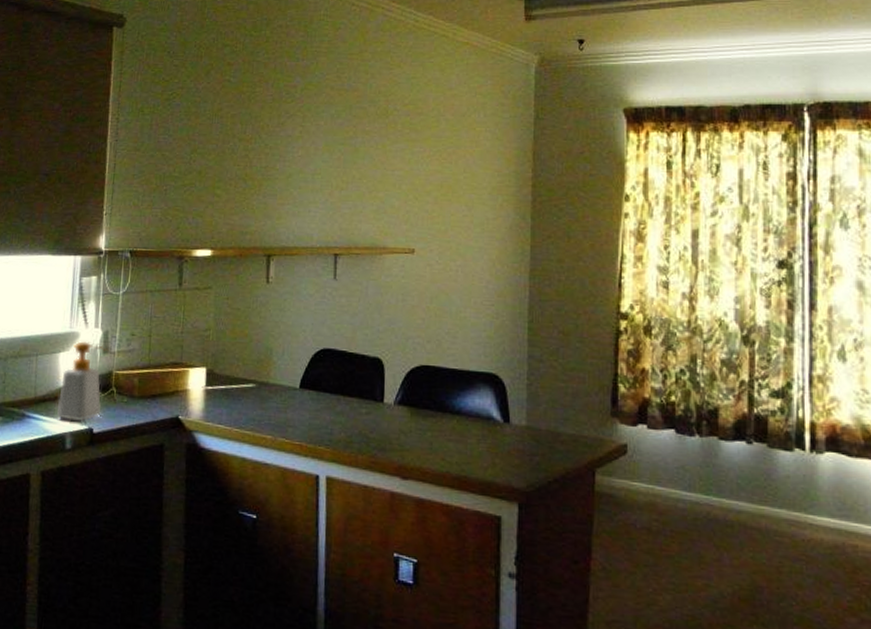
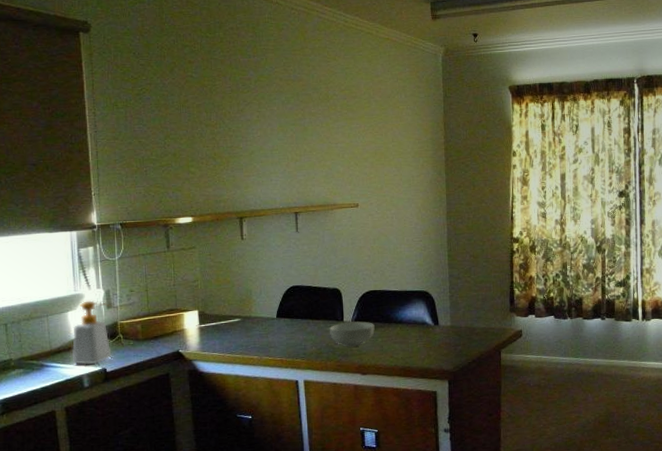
cereal bowl: none [365,404,424,439] -> present [330,321,375,347]

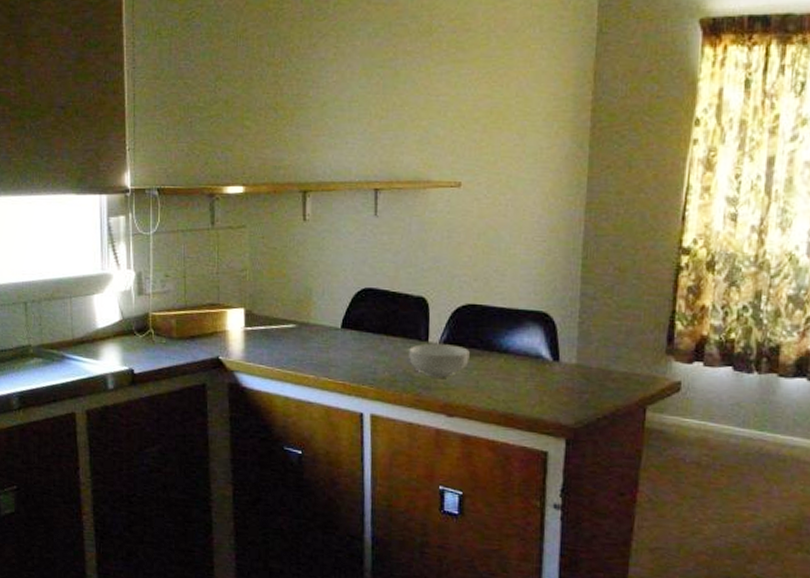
soap bottle: present [72,300,112,365] -> none [96,283,143,363]

